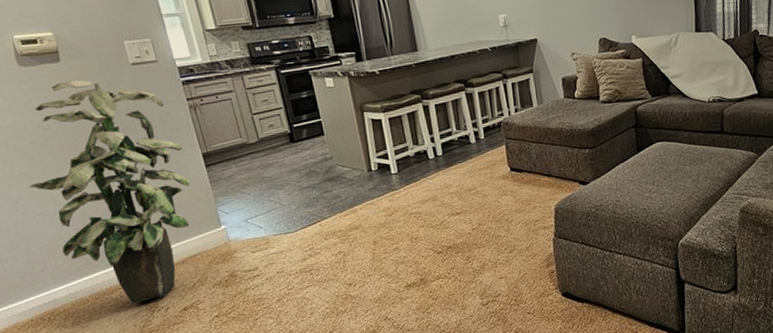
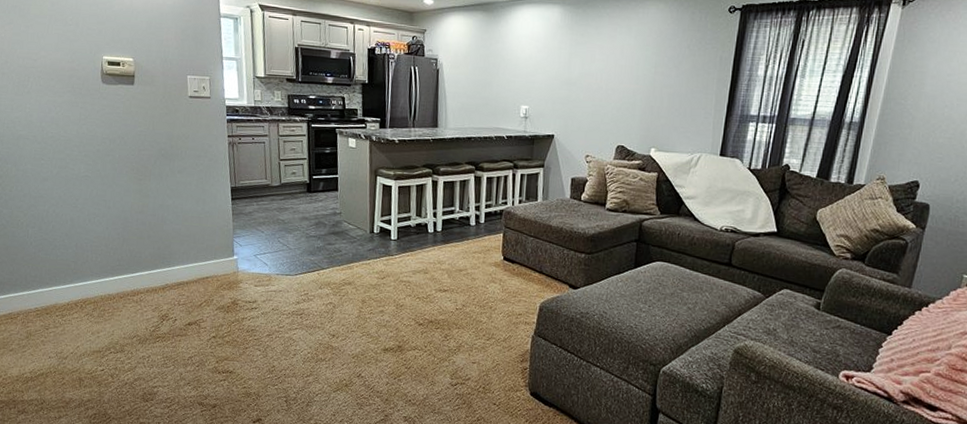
indoor plant: present [28,80,190,304] -> none [88,102,216,310]

